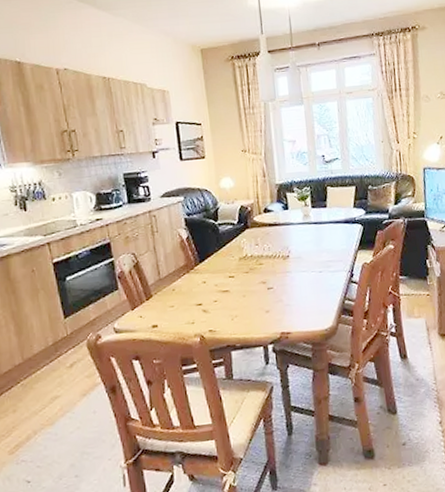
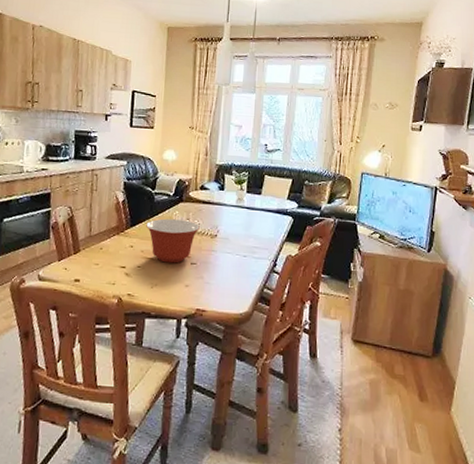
mixing bowl: none [215,246,270,293] -> present [146,218,200,263]

